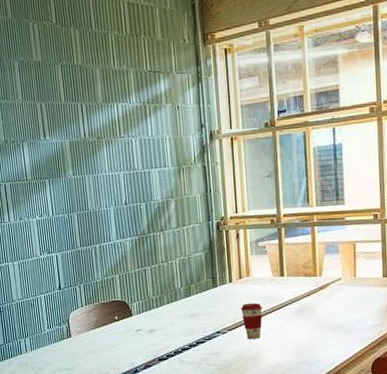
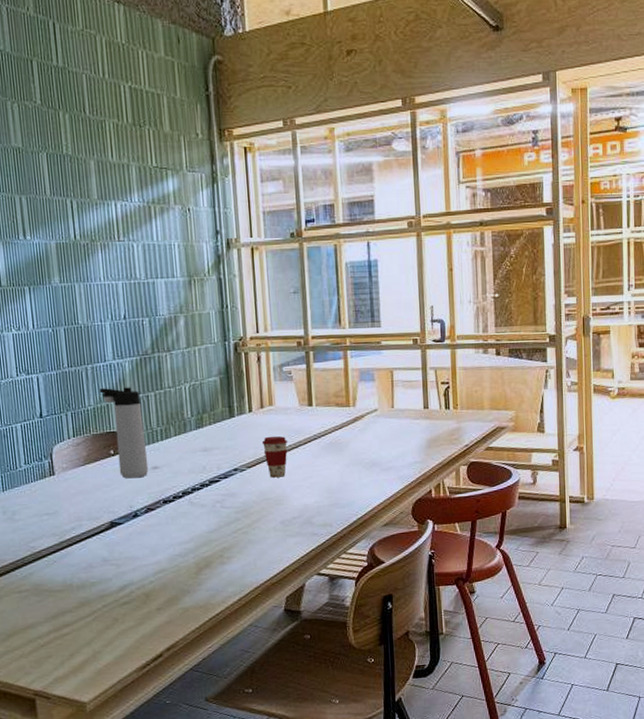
thermos bottle: none [105,262,147,340] -> present [99,387,149,479]

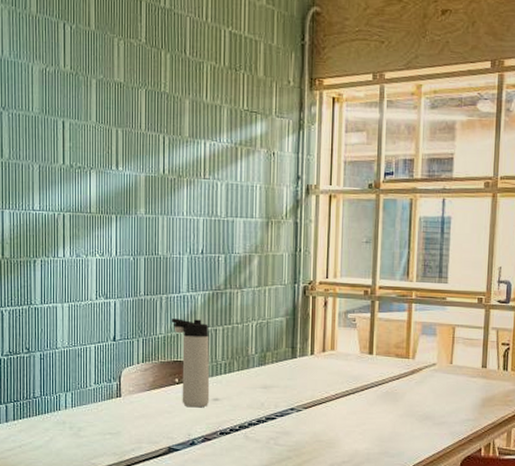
coffee cup: present [262,436,287,478] -> none [321,380,345,421]

